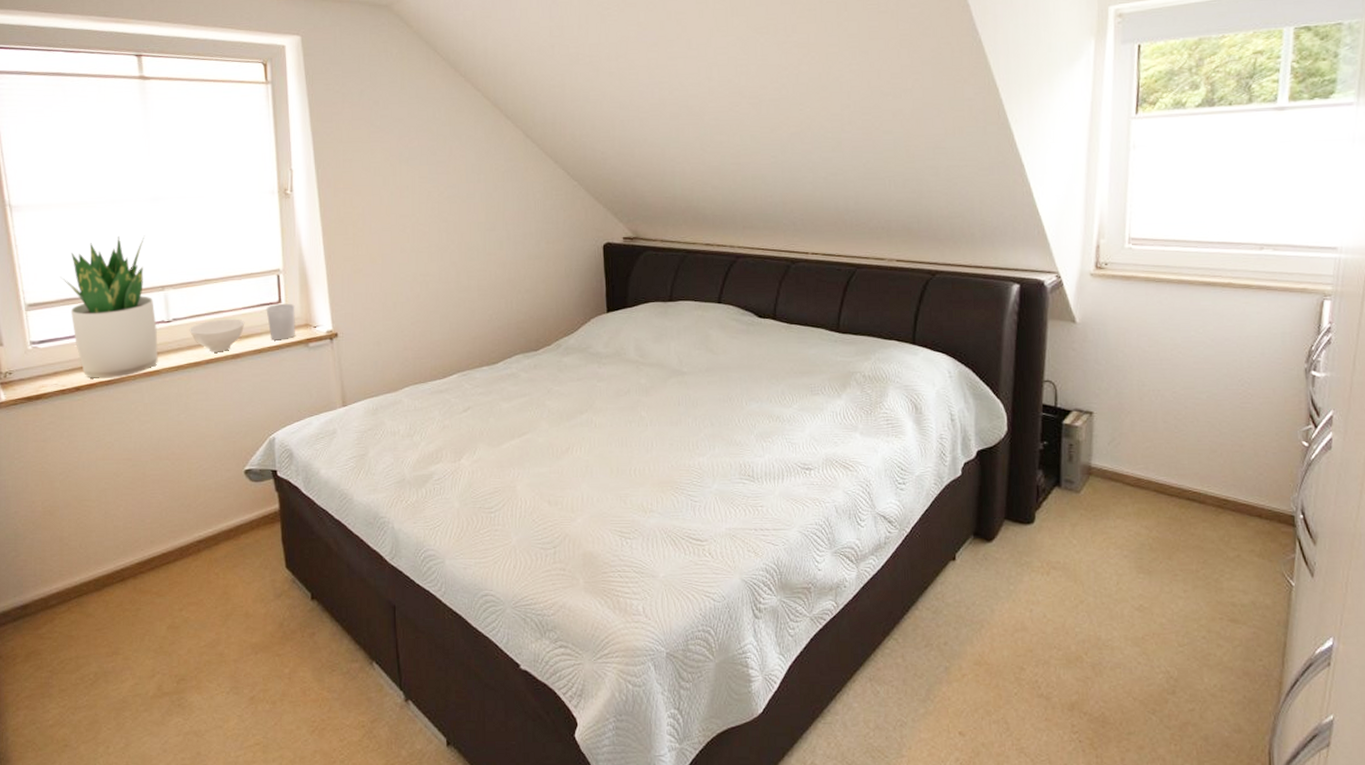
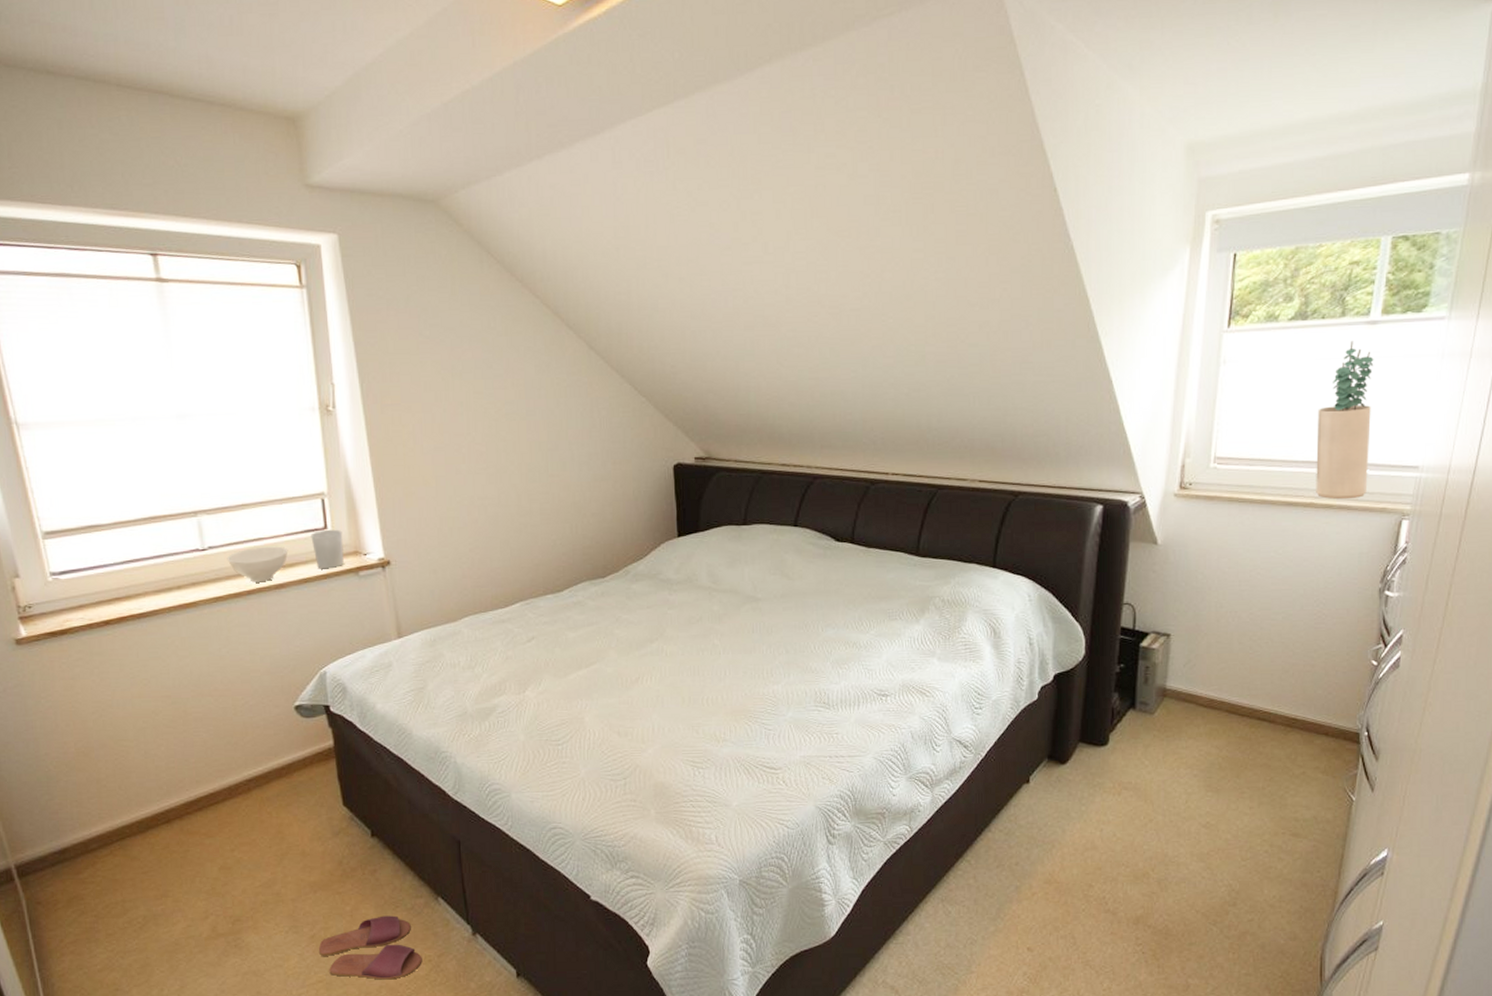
planter: present [60,235,158,380] -> none [79,456,194,613]
slippers: none [258,679,356,745] -> present [319,915,422,980]
vase: none [1230,126,1286,280] -> present [1316,340,1374,500]

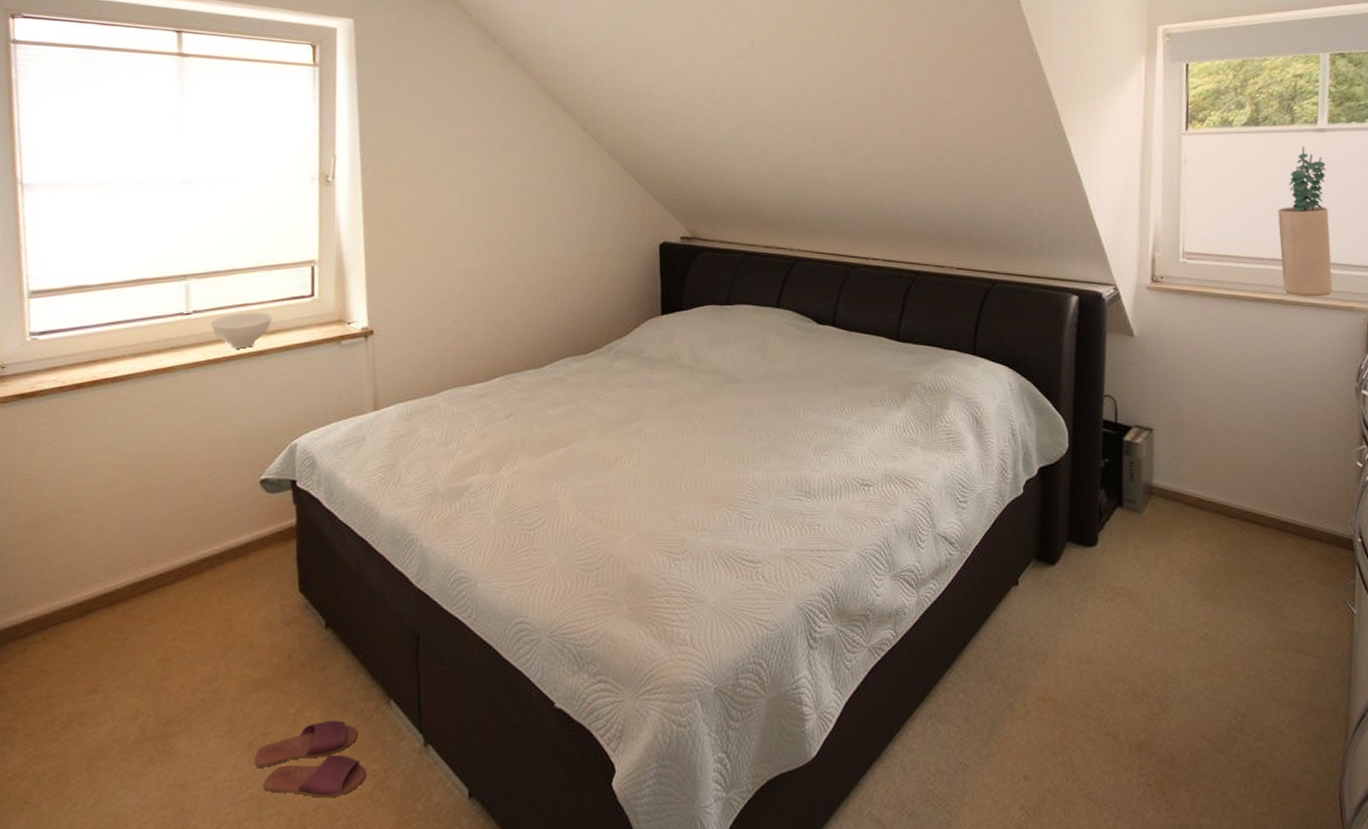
candle holder: present [311,529,344,569] -> none [296,297,329,337]

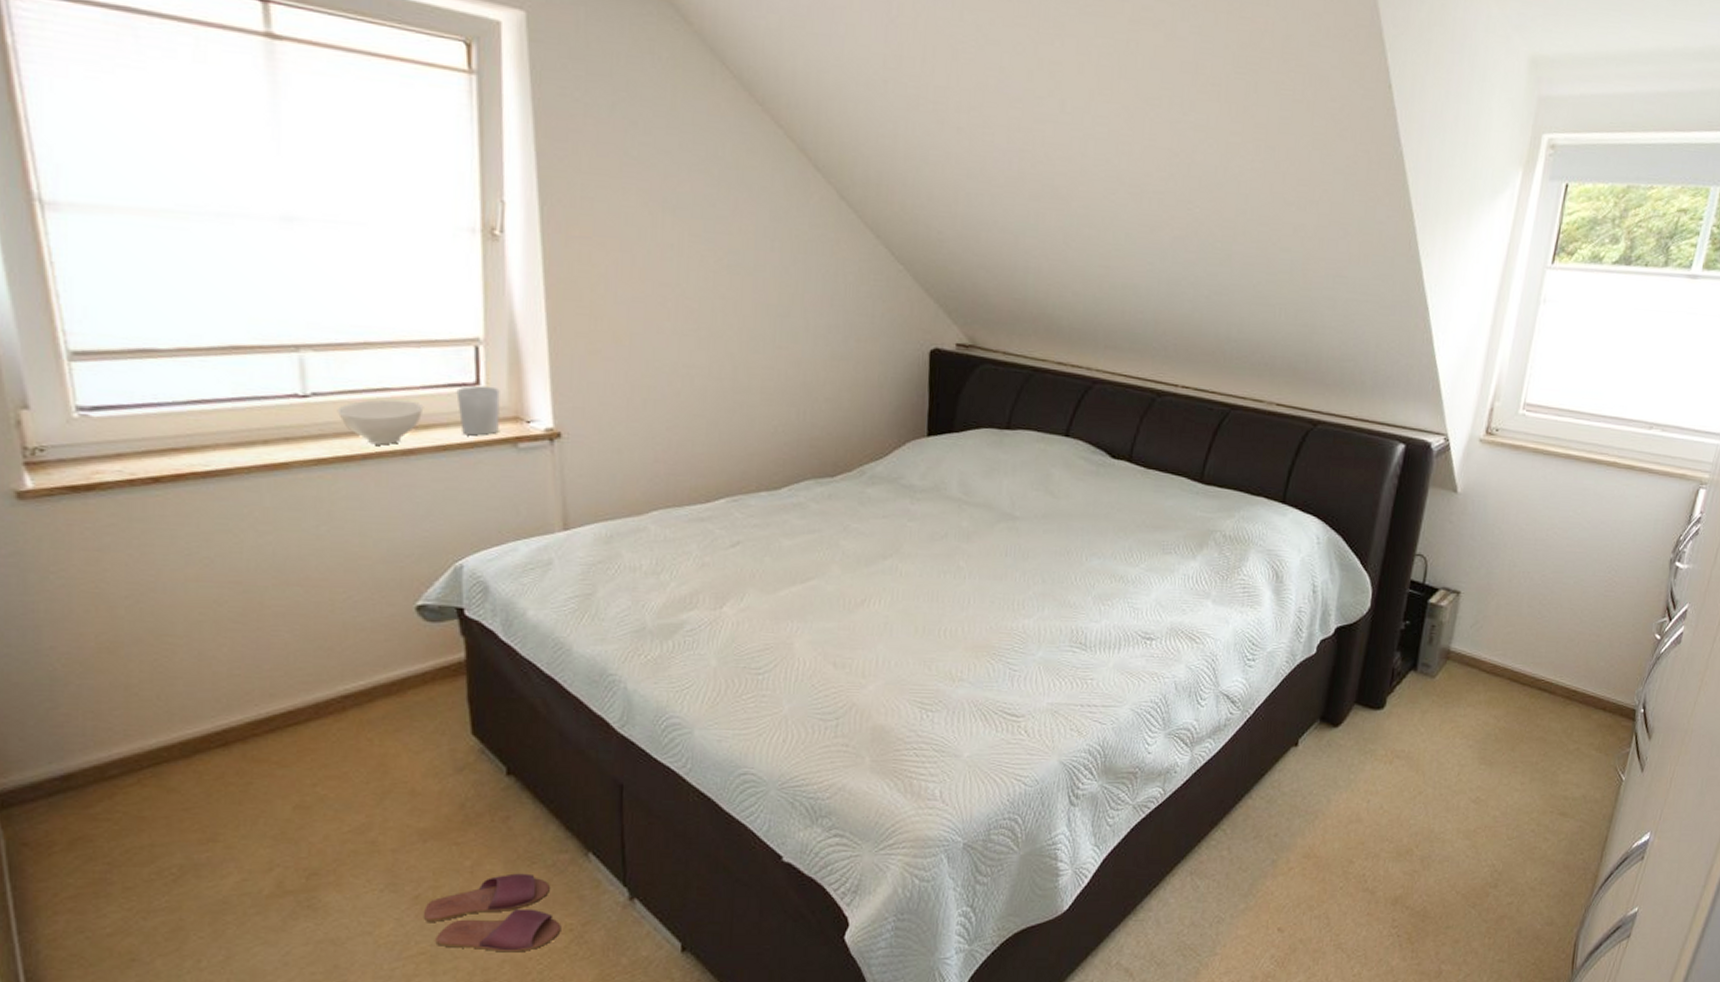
candle holder: none [296,297,329,337] -> present [456,385,500,437]
vase: present [1277,146,1333,297] -> none [1620,293,1691,462]

